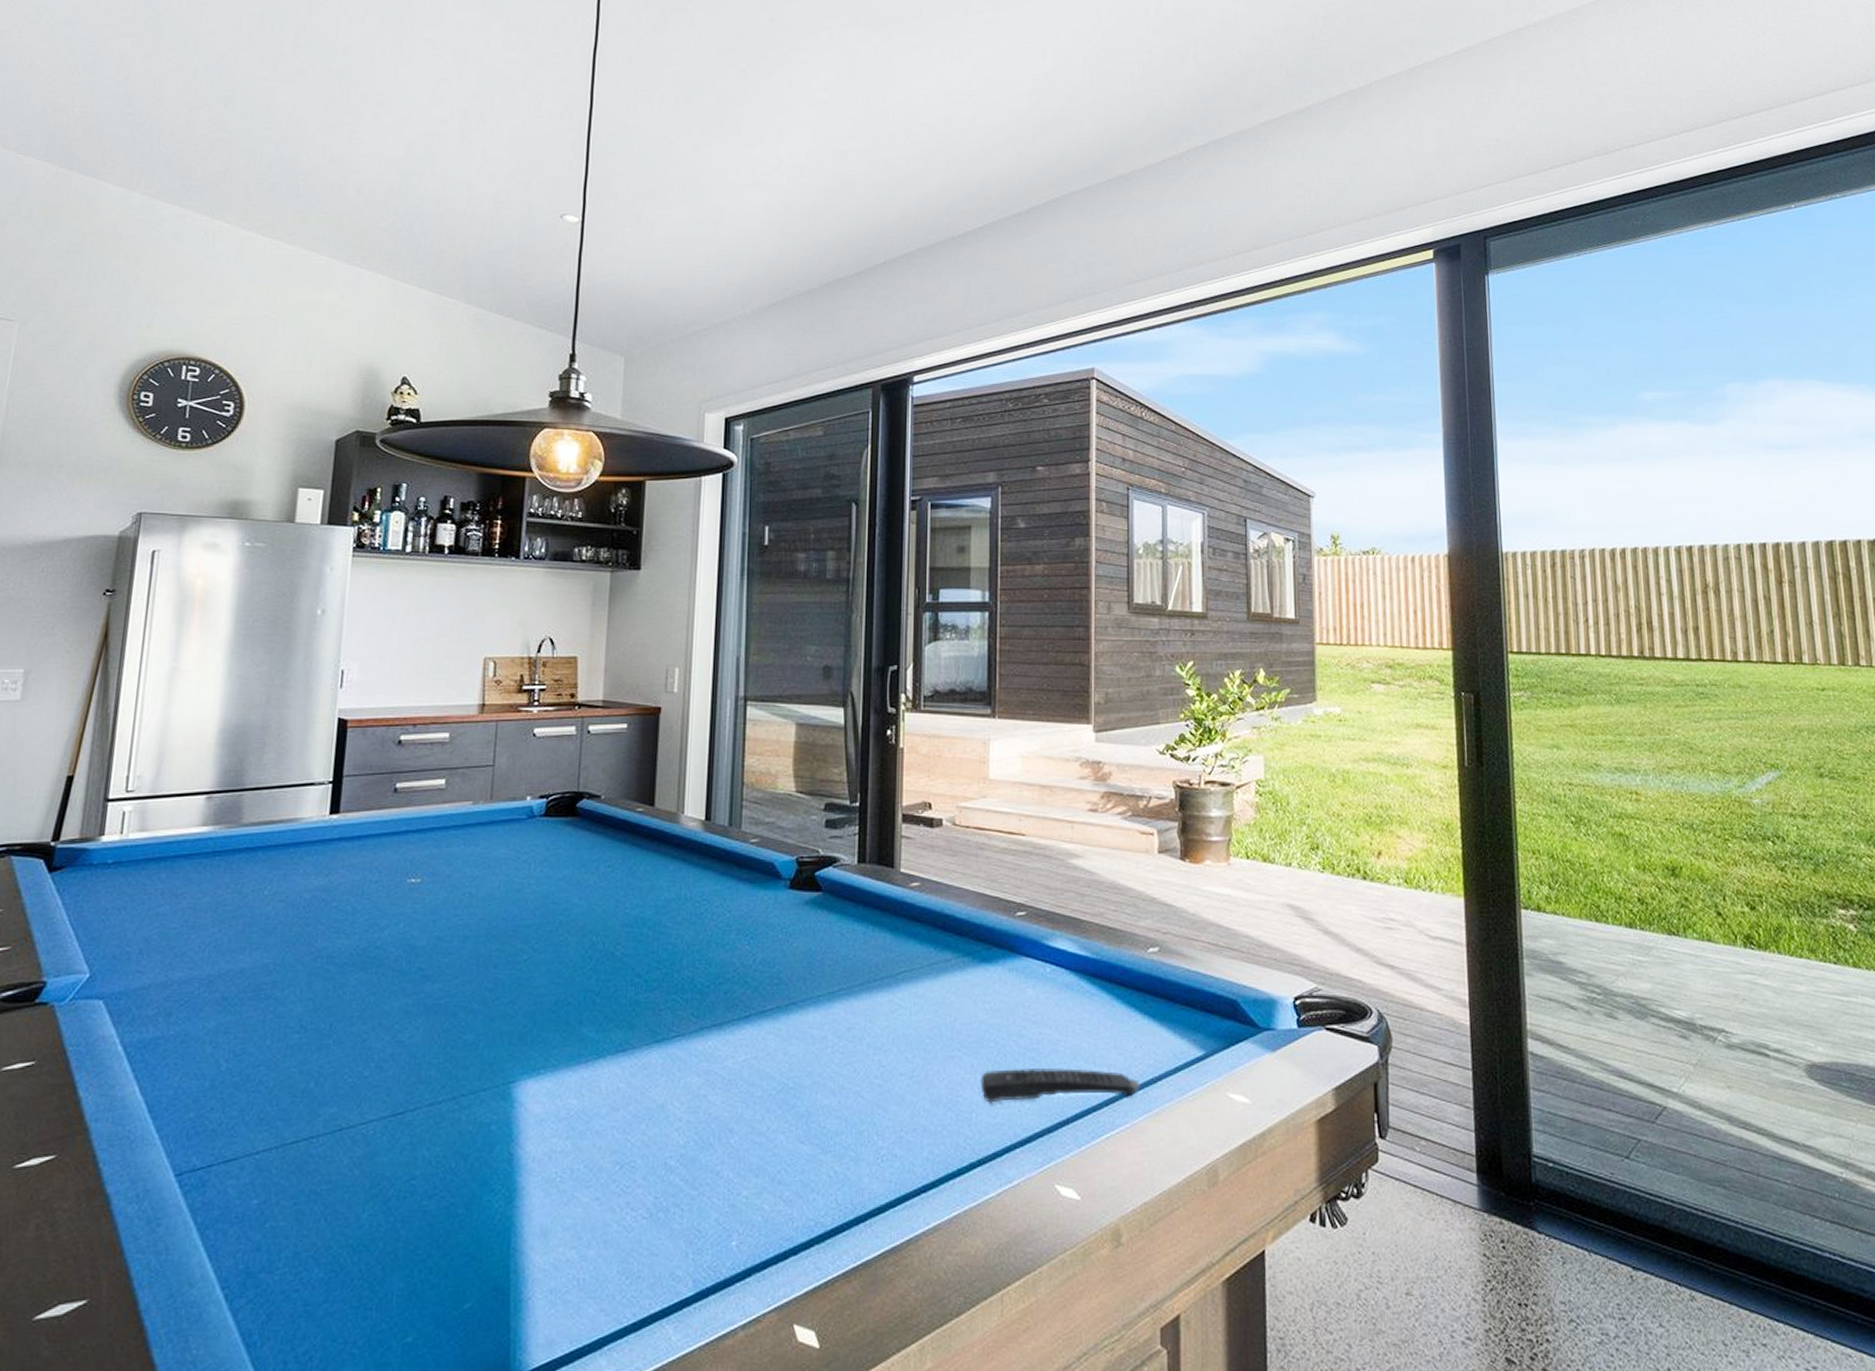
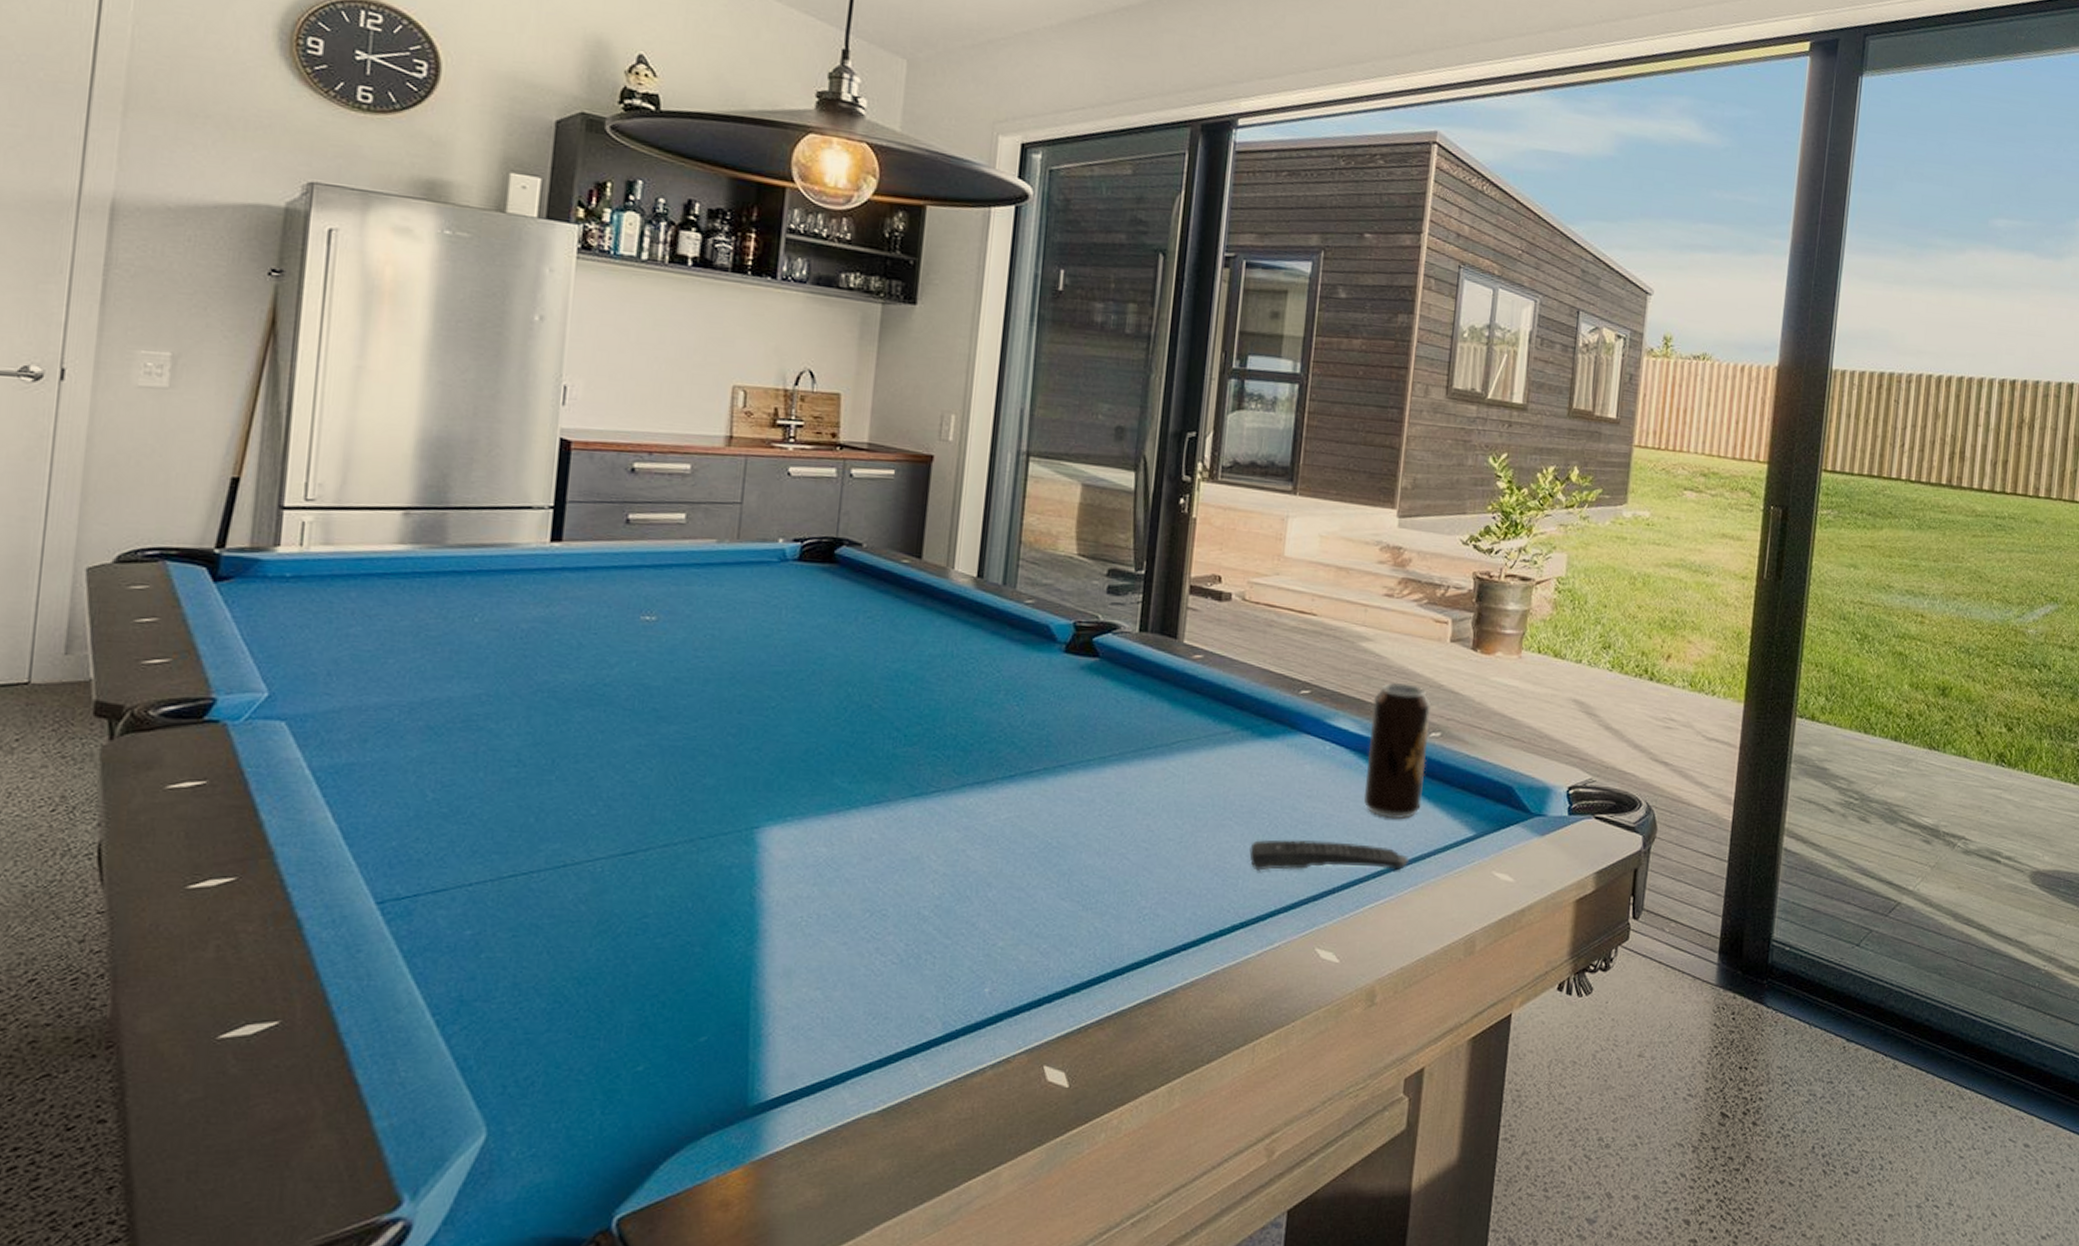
beverage can: none [1088,898,1147,1040] -> present [1363,682,1431,819]

